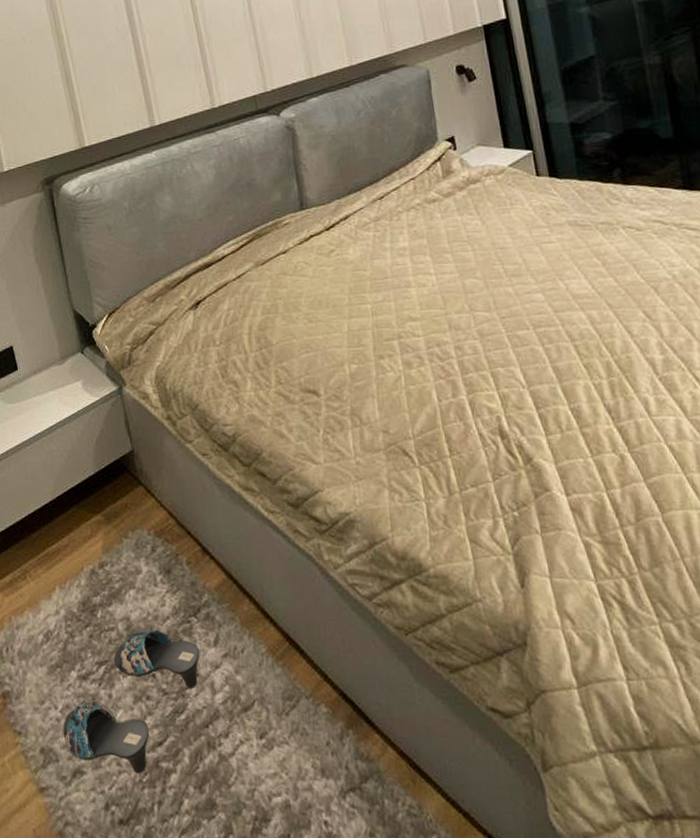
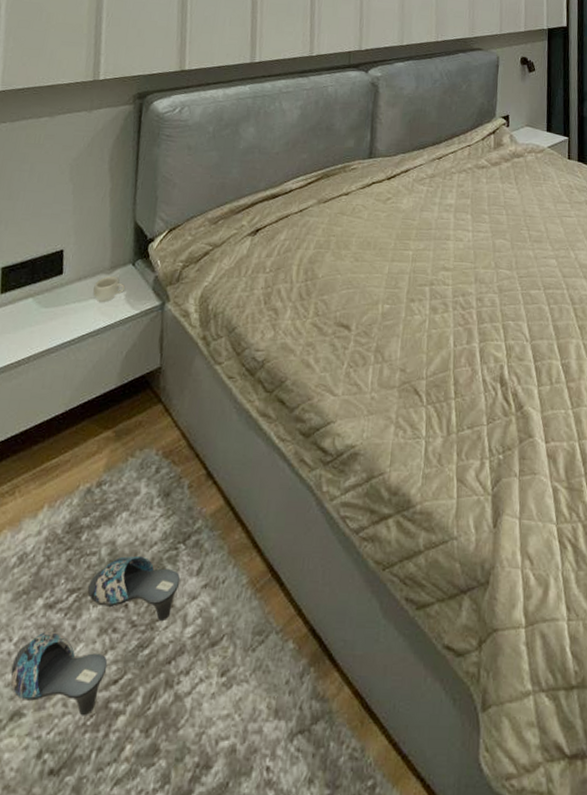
cup: none [50,366,80,393] -> present [93,275,125,302]

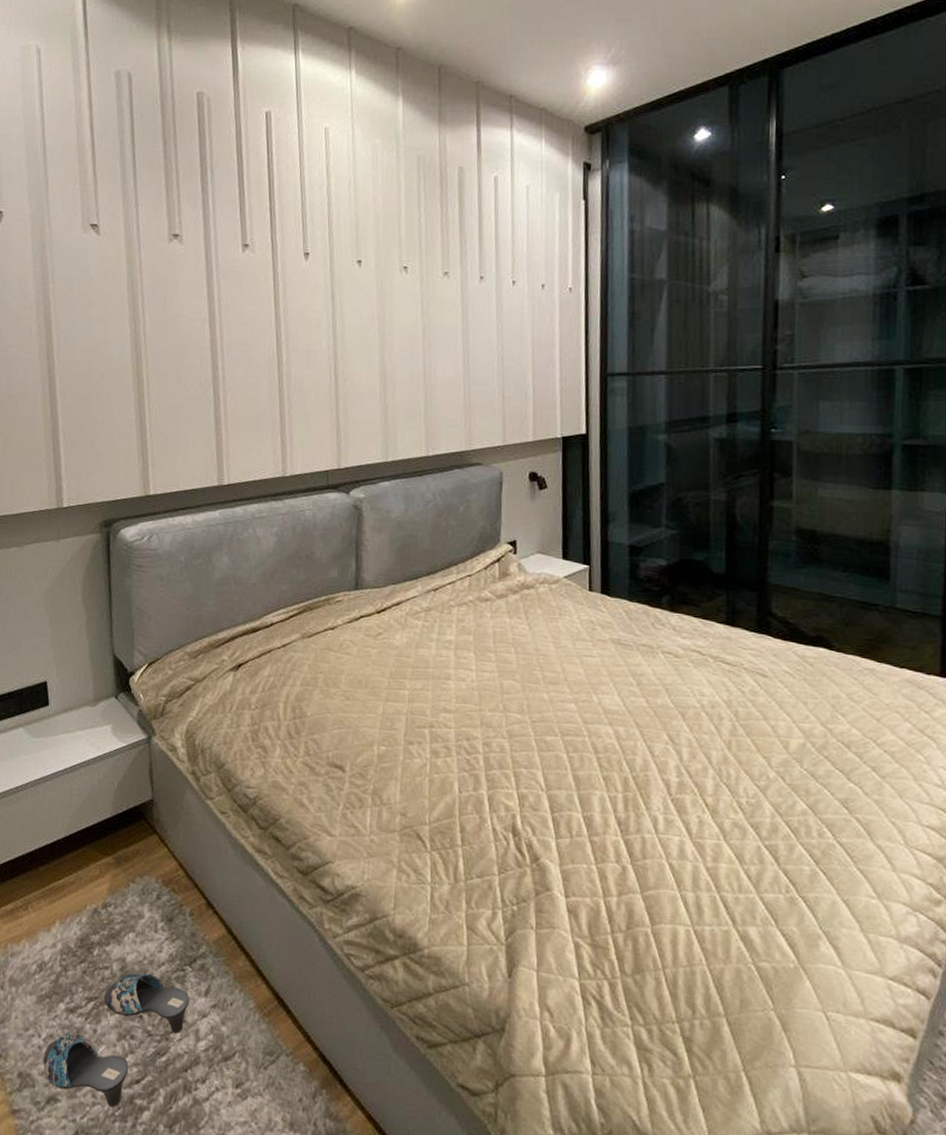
cup: present [93,275,125,302] -> none [80,708,110,734]

